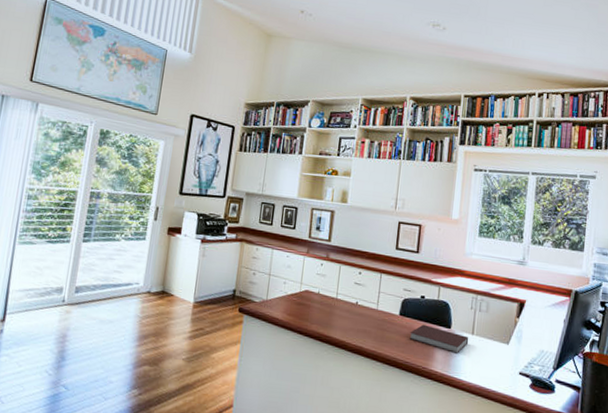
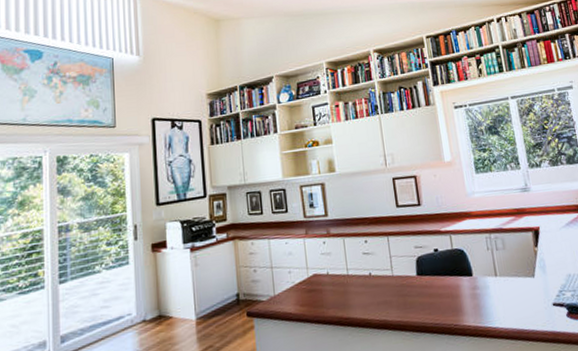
notebook: present [409,324,469,354] -> none [432,278,494,301]

